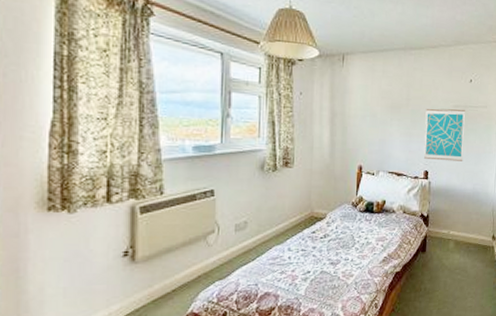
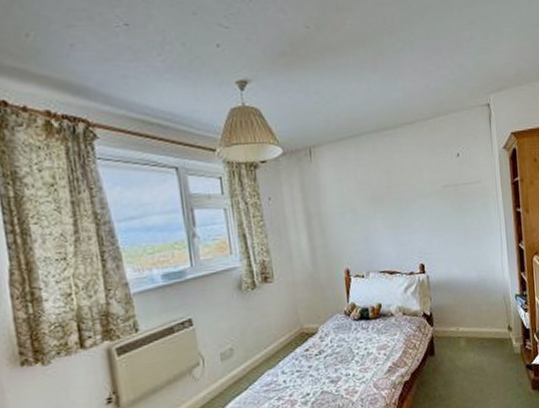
wall art: present [424,108,465,161] -> none [411,188,462,251]

